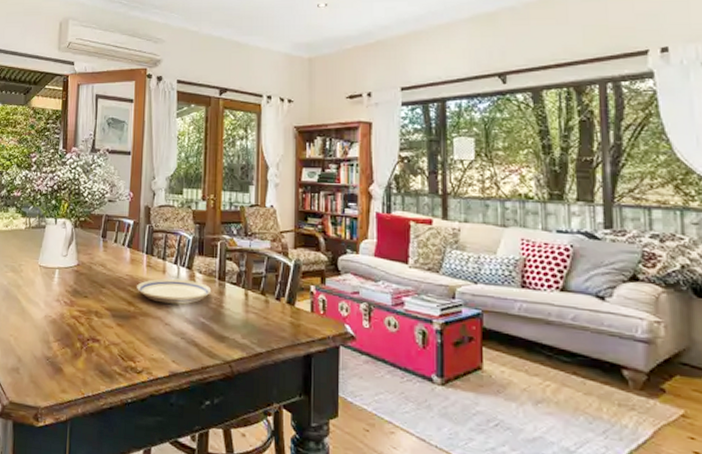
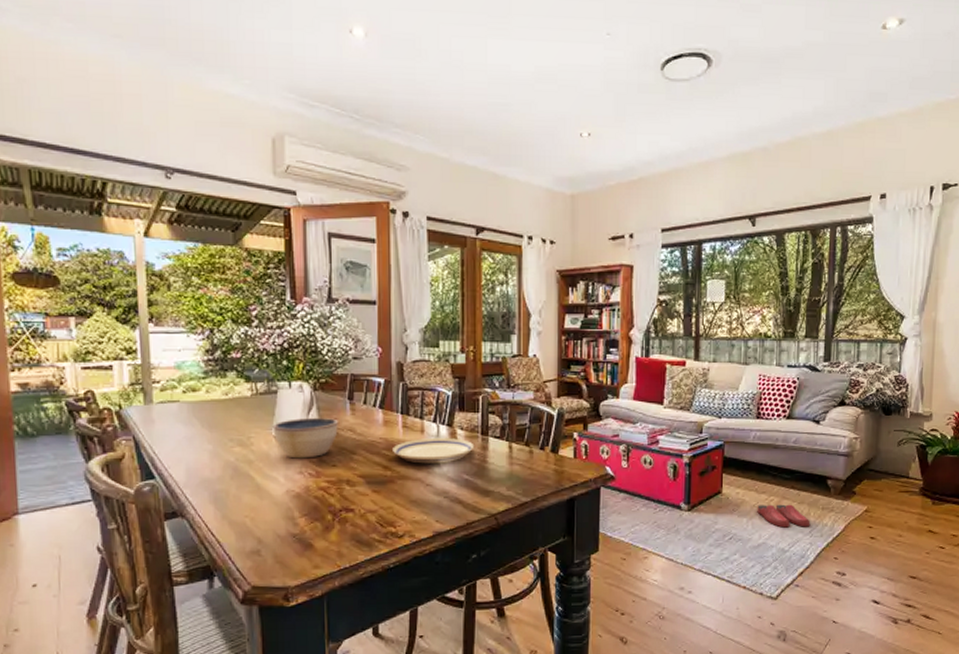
bowl: none [39,251,92,288] -> present [272,417,338,459]
slippers: none [529,389,604,426] -> present [757,504,811,528]

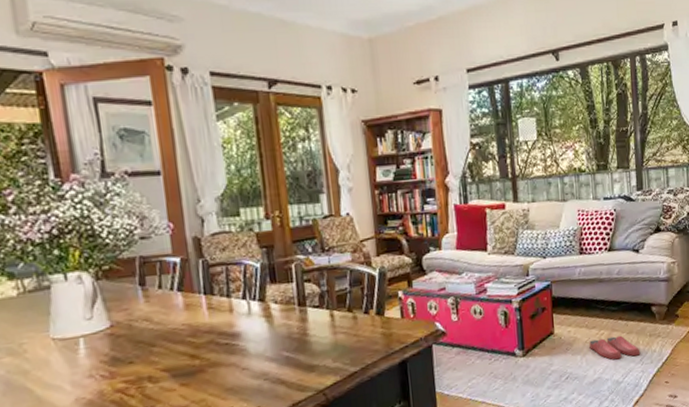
bowl: present [272,417,338,459] -> none [49,309,132,362]
plate: present [393,438,475,464] -> none [199,313,292,348]

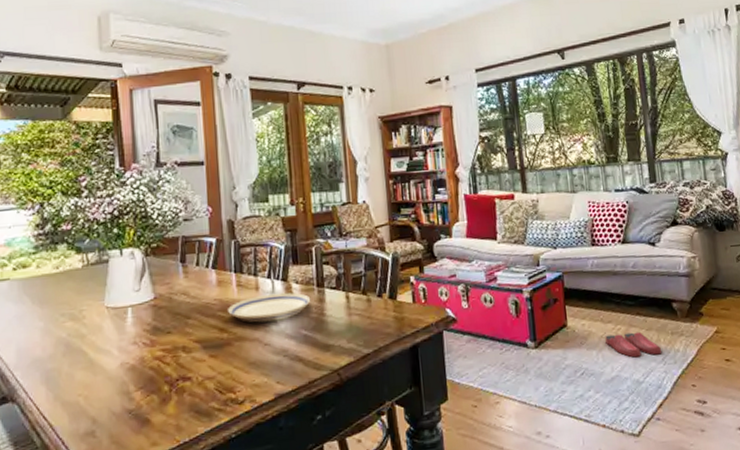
plate: none [199,313,292,348] -> present [228,292,311,323]

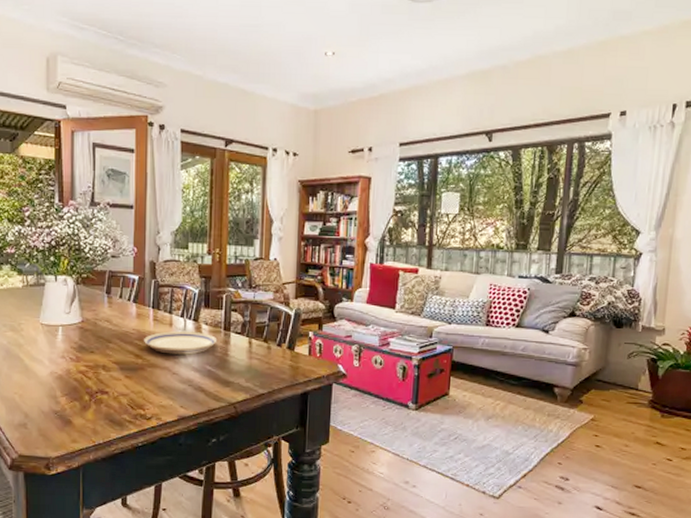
slippers: present [605,331,662,358] -> none [483,408,536,432]

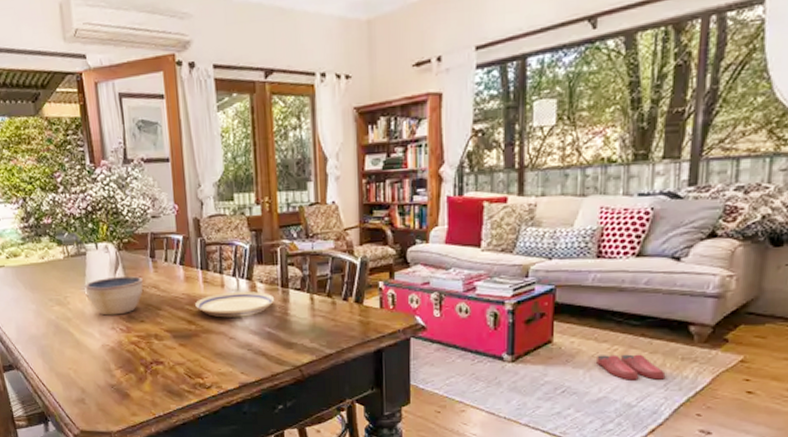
bowl: none [40,308,97,345] -> present [84,275,144,316]
slippers: none [483,408,536,432] -> present [597,354,666,380]

